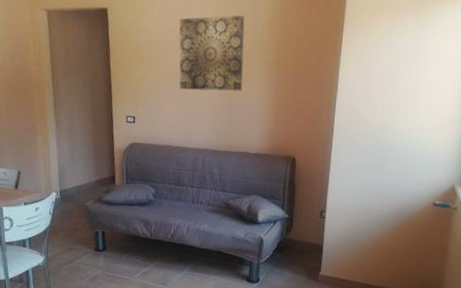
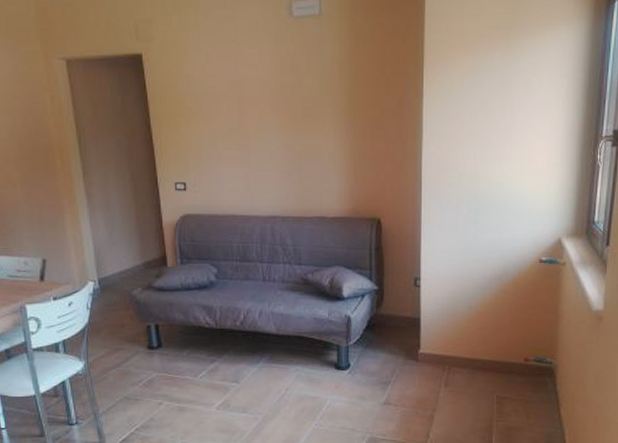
wall art: present [178,15,245,92] -> none [231,57,313,148]

